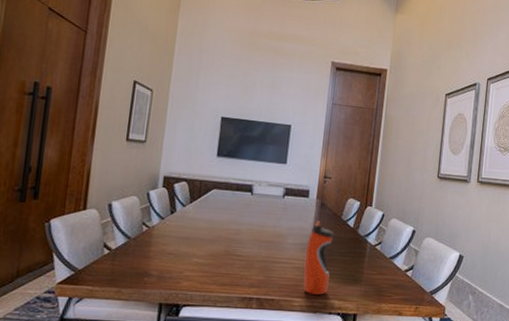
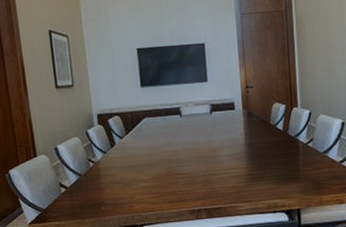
water bottle: present [303,221,334,295] -> none [241,129,269,198]

